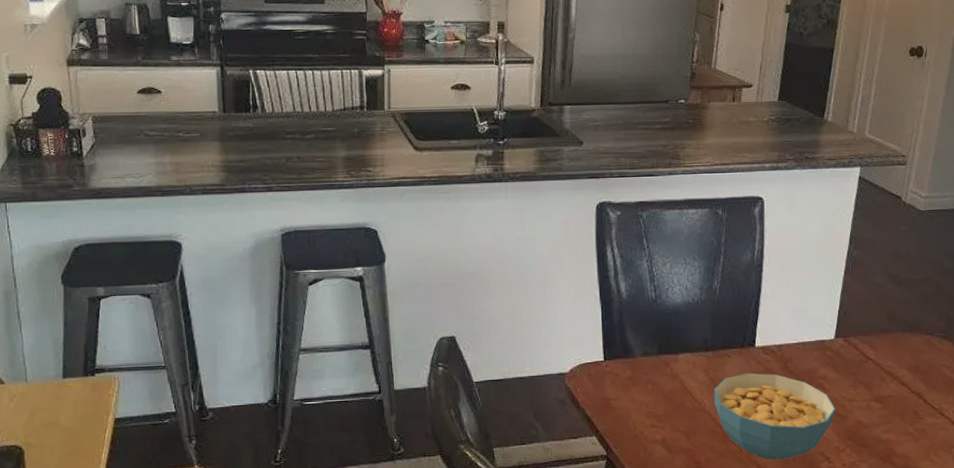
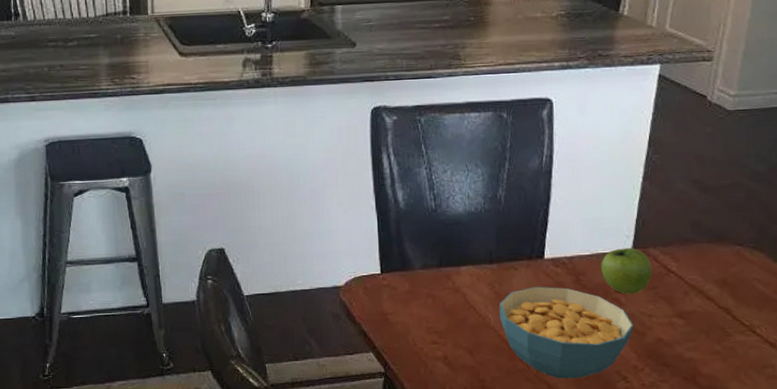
fruit: none [807,337,852,380] -> present [601,248,651,295]

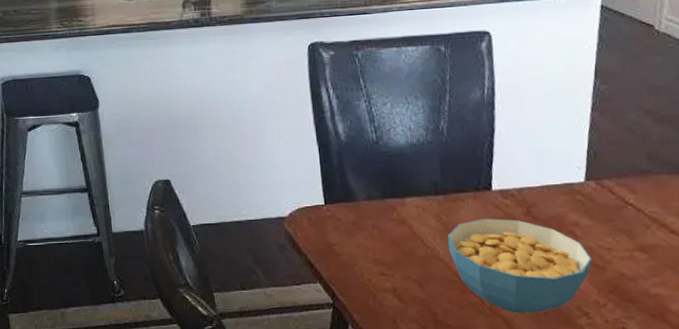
fruit: present [601,248,651,295] -> none [552,179,608,227]

